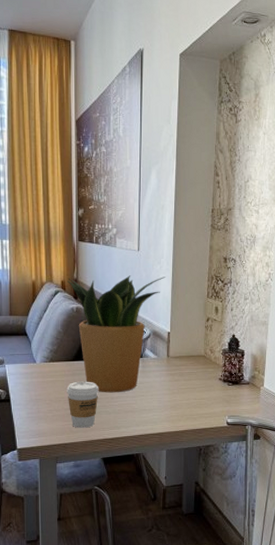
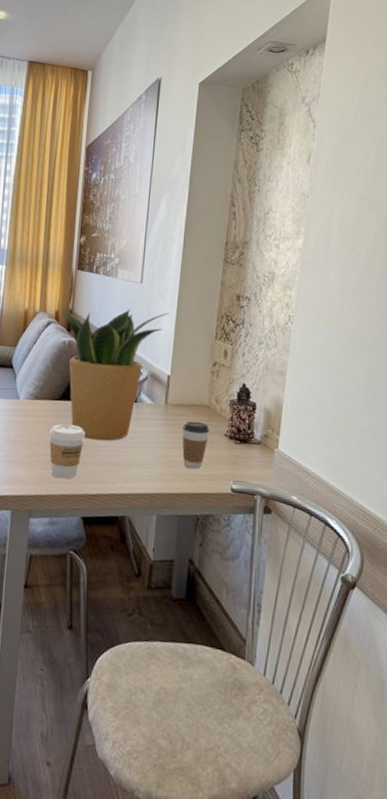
coffee cup: none [183,370,206,410] -> present [182,421,209,469]

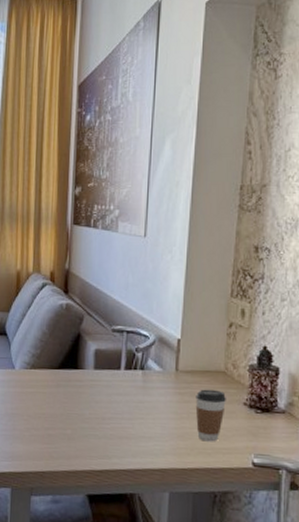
coffee cup: present [49,424,85,479] -> none [48,394,88,454]
potted plant: present [62,309,169,441] -> none [57,266,178,413]

